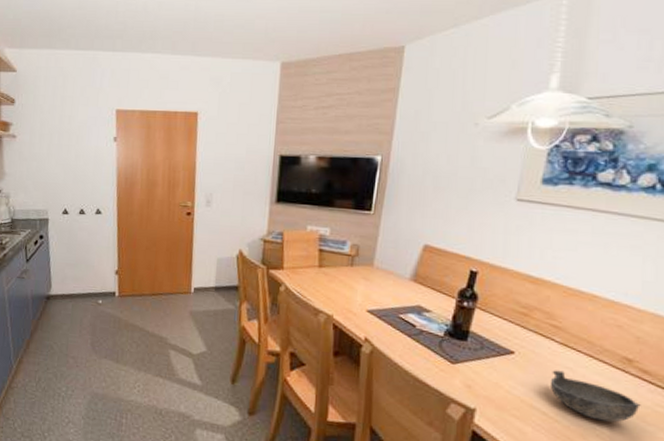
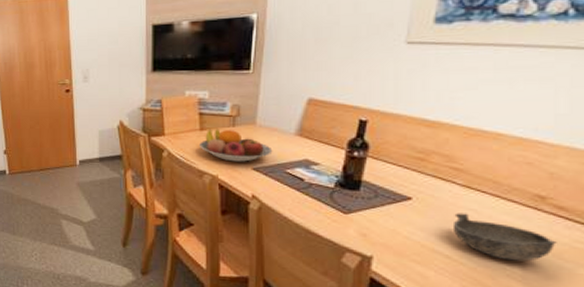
fruit bowl: none [317,266,388,304] -> present [200,129,273,162]

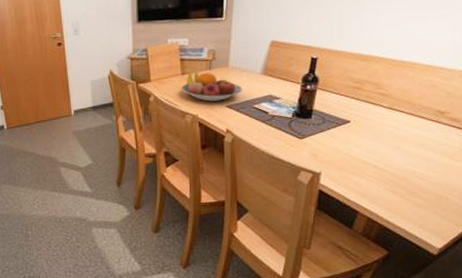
bowl: present [452,213,557,261] -> none [379,130,450,165]

